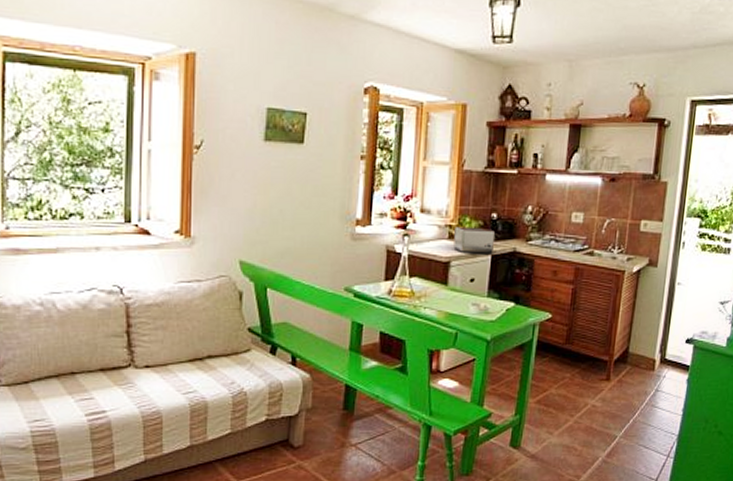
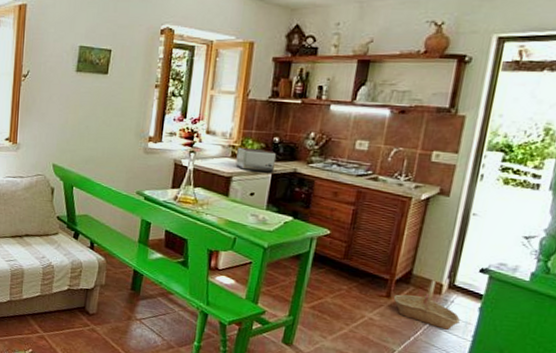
basket: none [613,356,672,407] -> present [393,280,460,330]

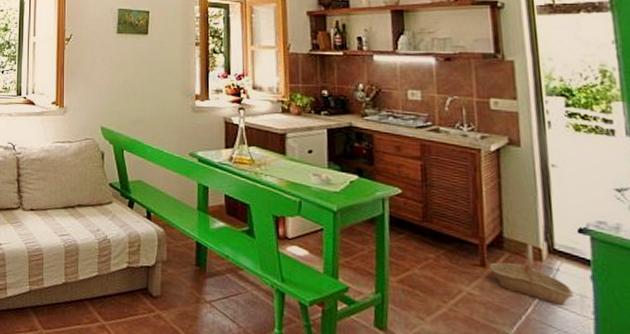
toaster: present [235,147,276,173] -> none [287,102,328,128]

